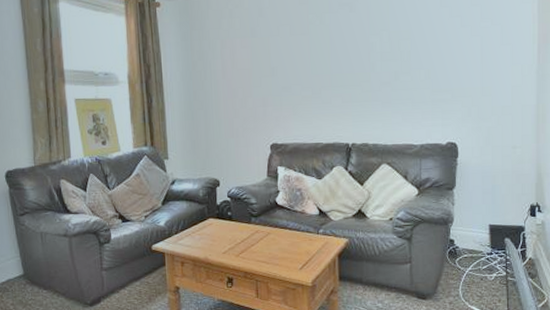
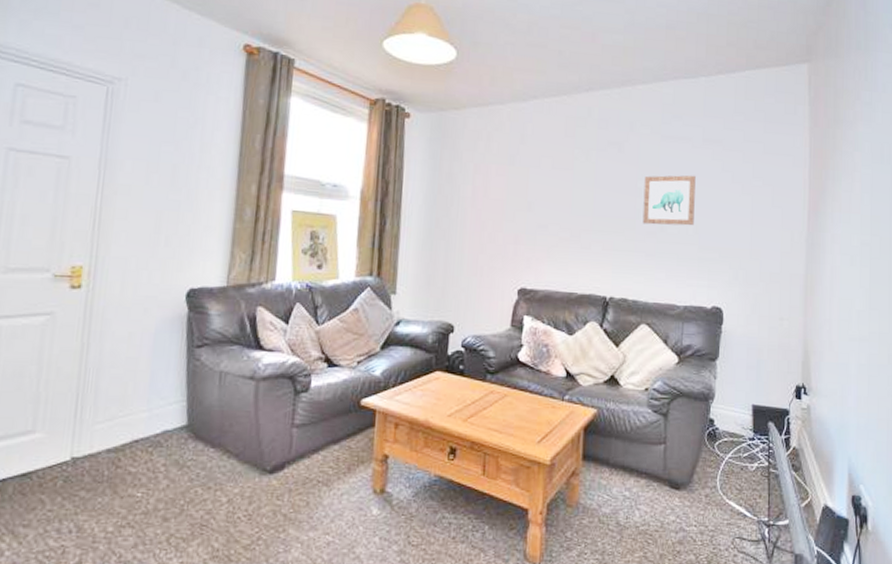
wall art: none [376,24,426,76] -> present [642,175,696,226]

